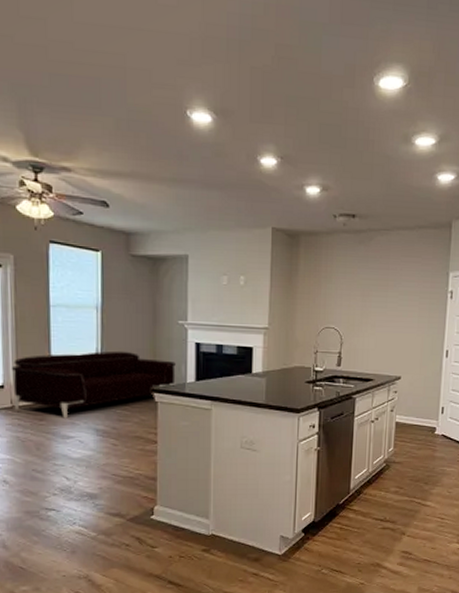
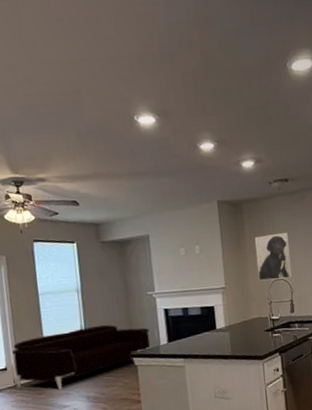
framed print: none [306,275,346,328] -> present [254,232,292,281]

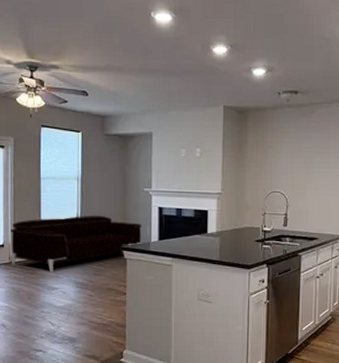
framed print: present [254,232,292,281] -> none [255,145,290,192]

